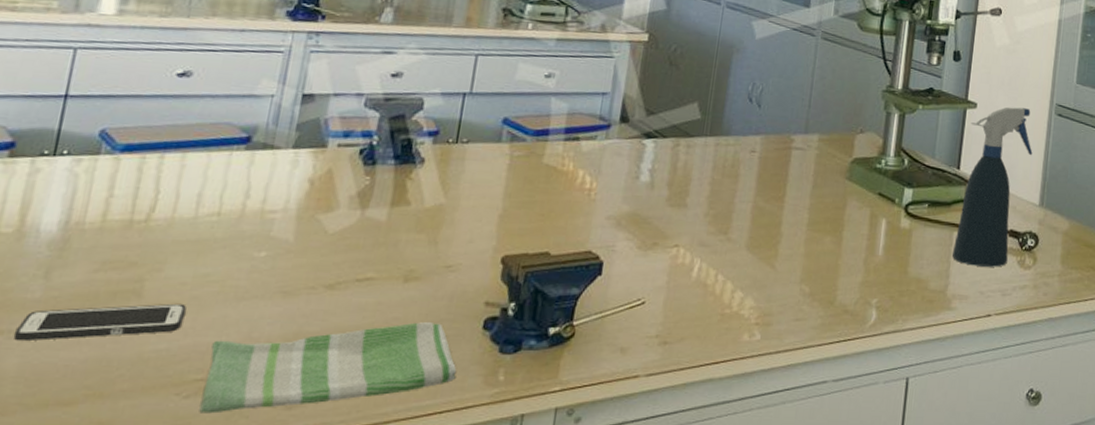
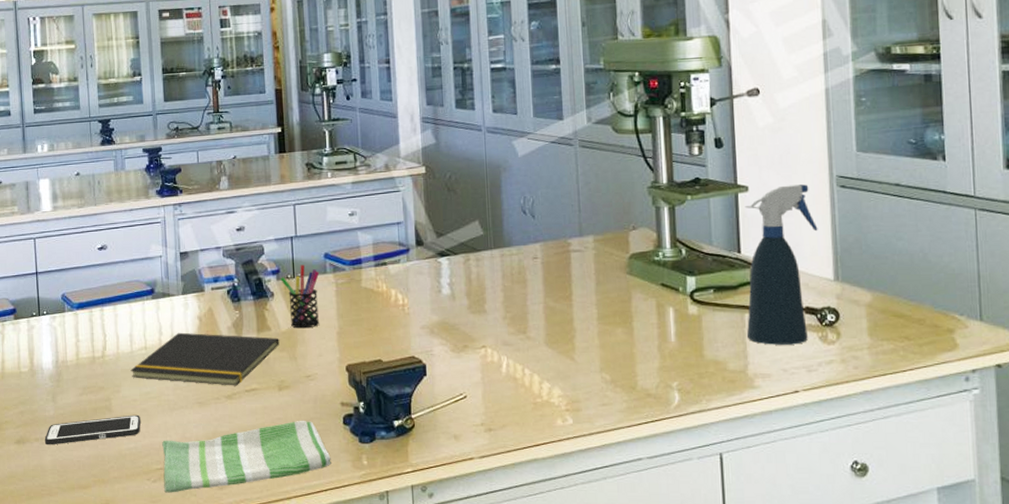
notepad: none [187,197,419,273] -> present [130,332,280,386]
pen holder: none [437,128,492,207] -> present [280,265,320,329]

